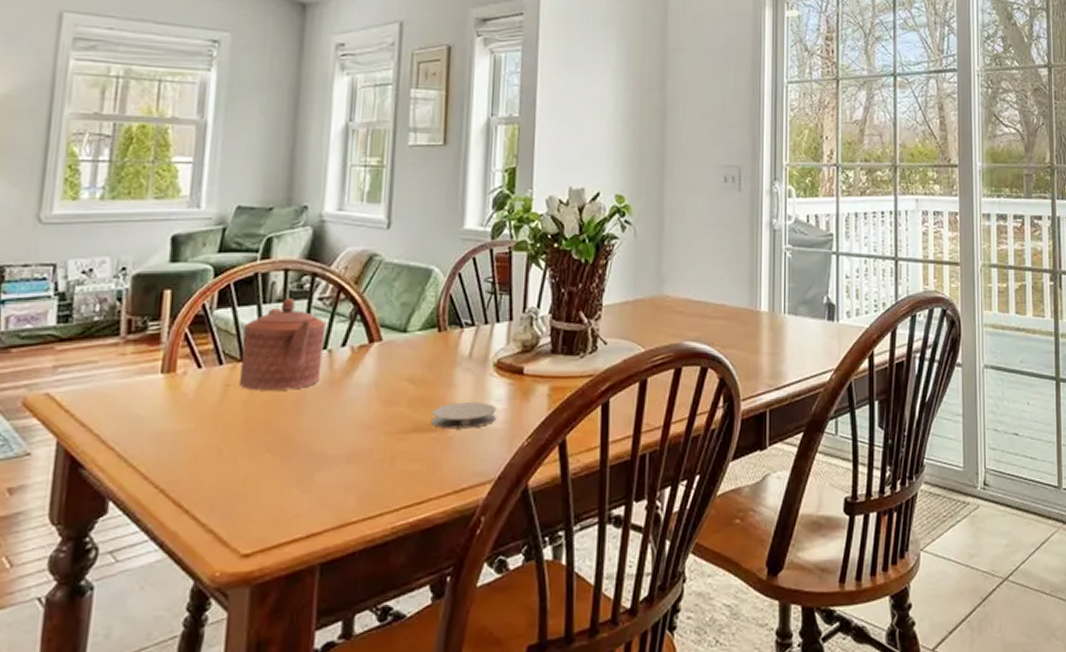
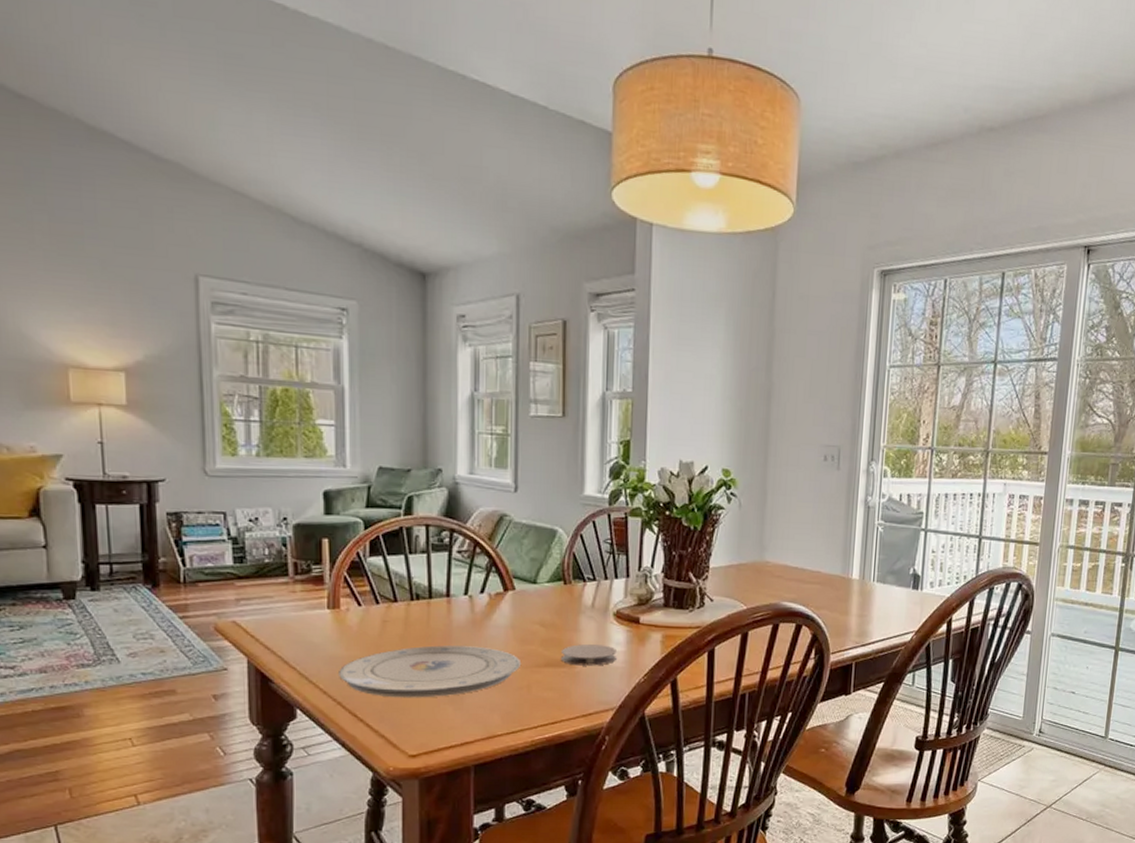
plate: none [165,411,385,481] -> present [339,645,522,698]
teapot: present [238,299,327,391] -> none [394,550,466,628]

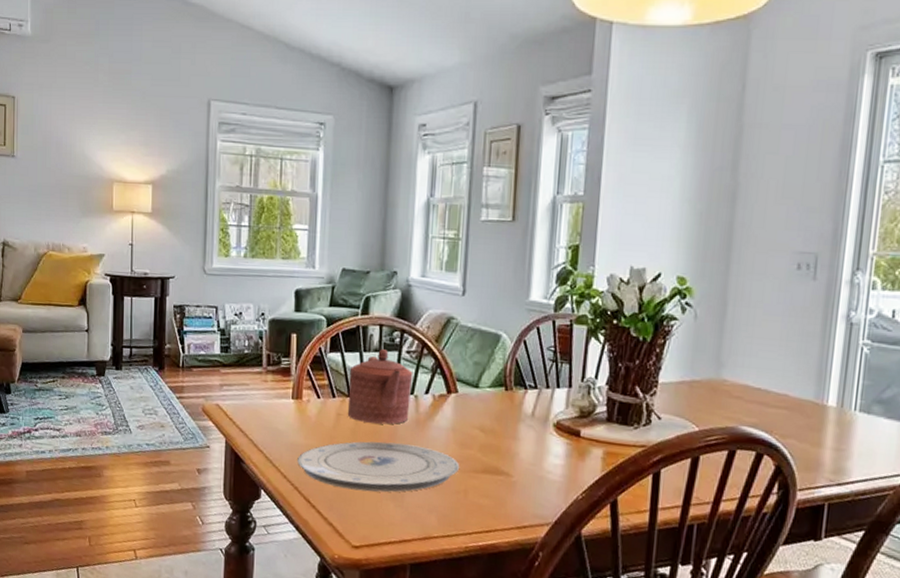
teapot: none [394,550,466,628] -> present [347,349,413,425]
coaster: present [562,644,617,666] -> none [499,453,555,478]

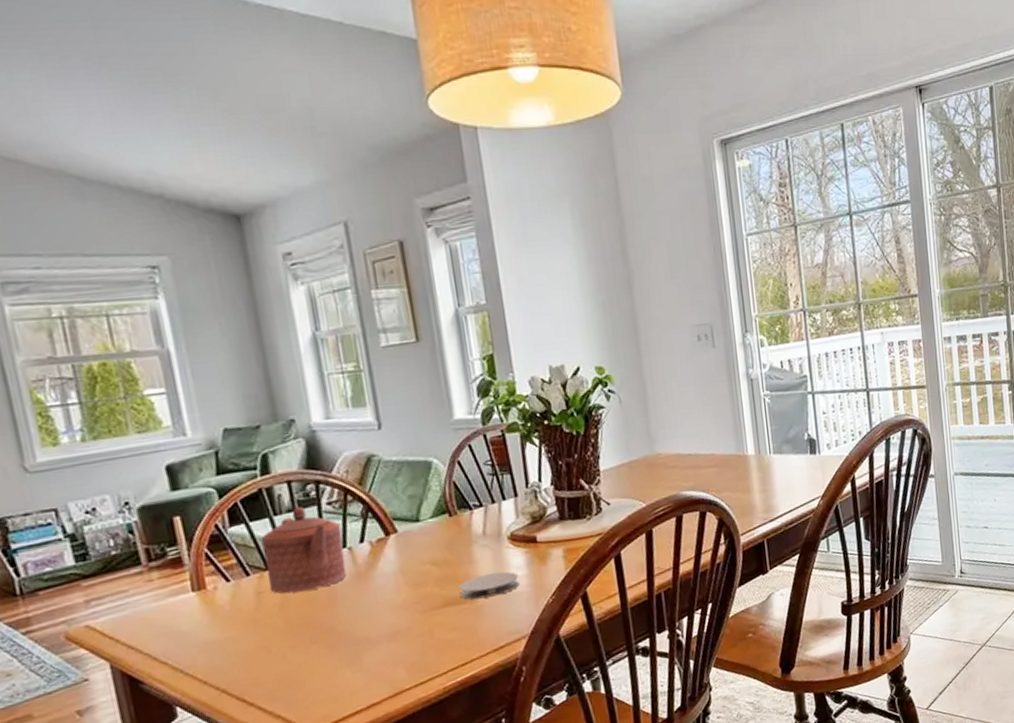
plate: present [297,441,460,493] -> none [217,598,419,675]
coaster: none [499,453,555,478] -> present [459,571,519,600]

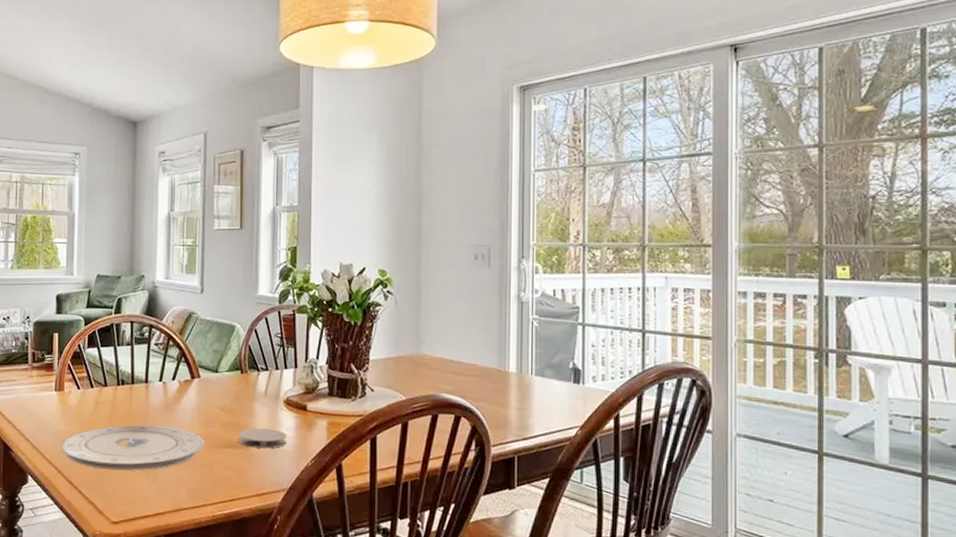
plate: none [217,598,419,675] -> present [61,425,205,471]
teapot: present [261,507,346,594] -> none [104,343,161,409]

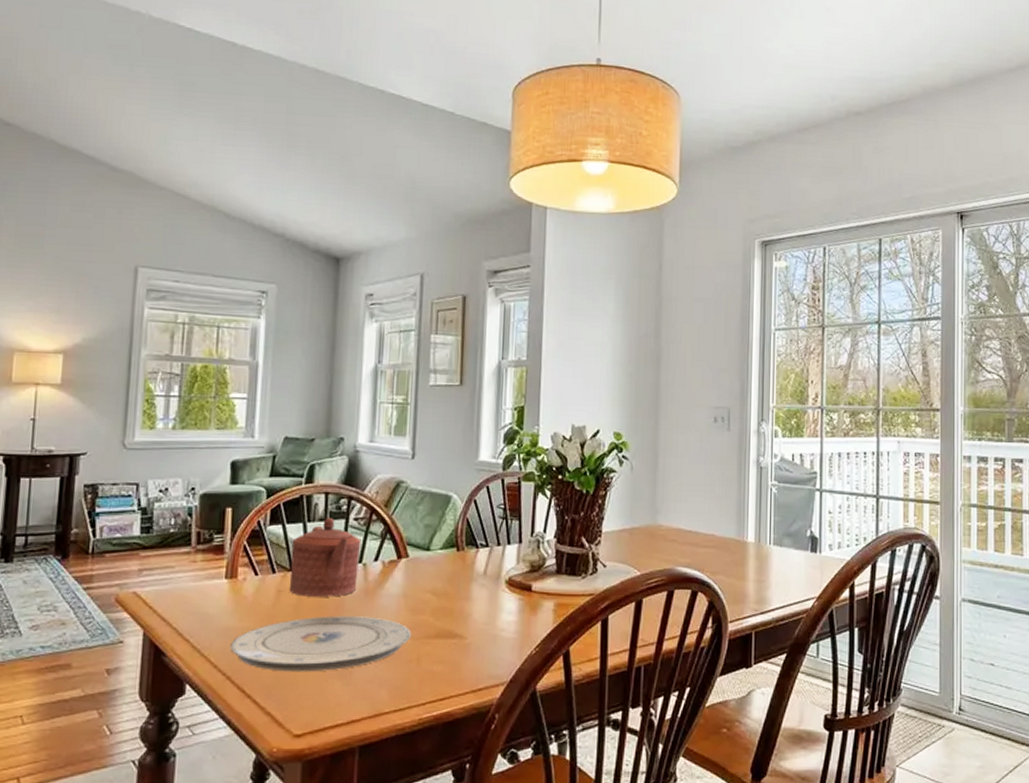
teapot: none [104,343,161,409] -> present [289,518,361,597]
coaster: present [239,428,287,449] -> none [452,614,508,637]

